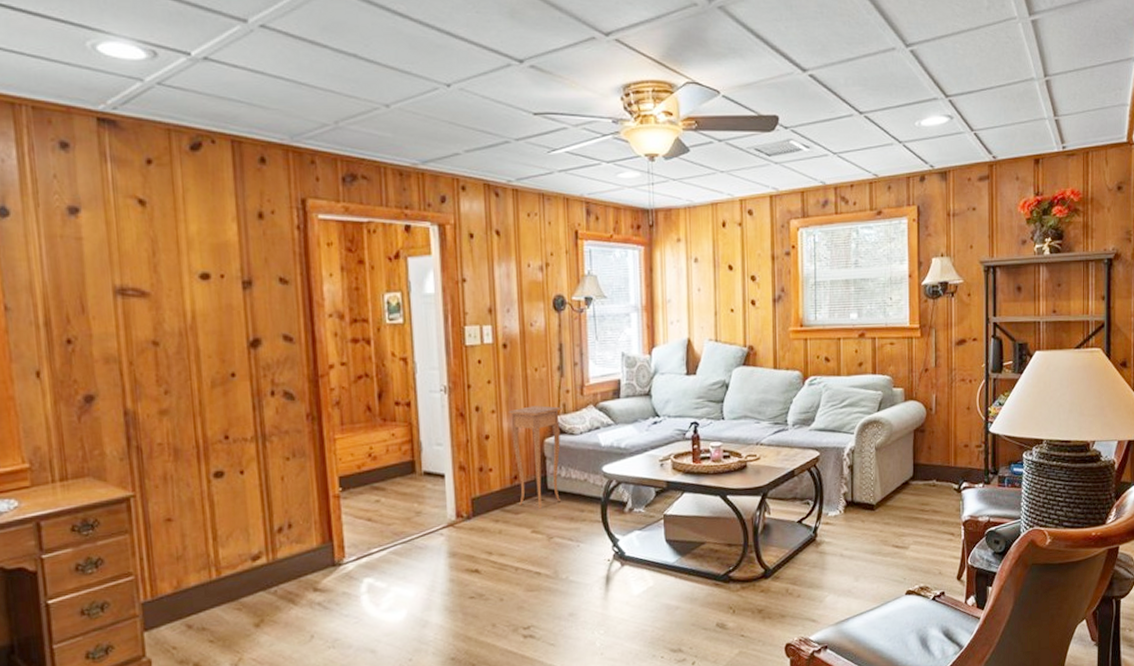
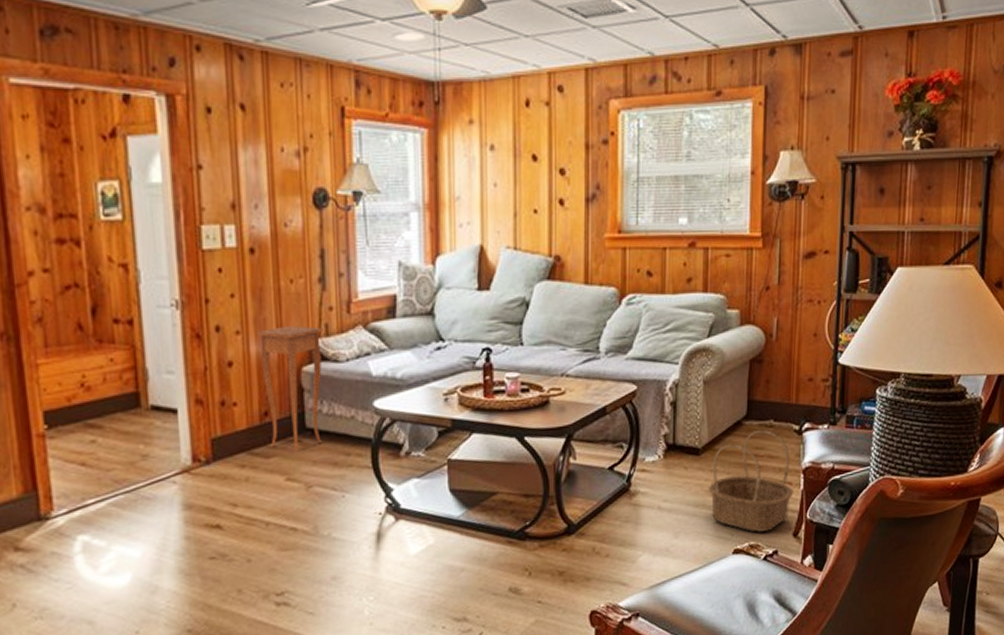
basket: none [883,488,956,576] -> present [709,429,794,532]

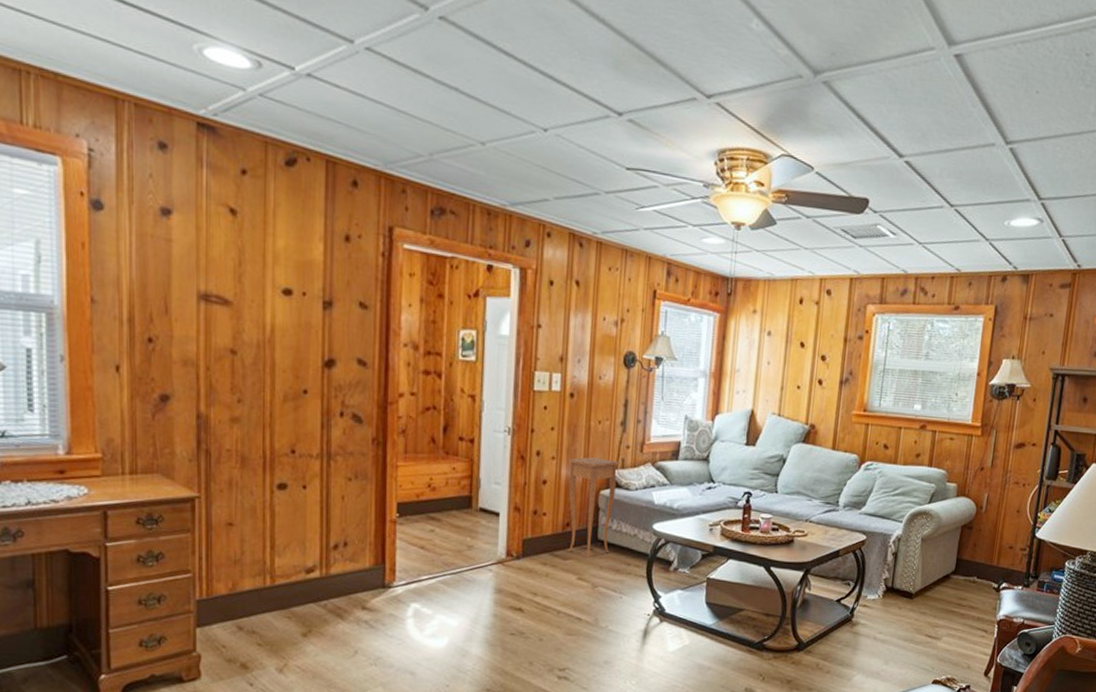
basket: present [709,429,794,532] -> none [917,583,988,669]

